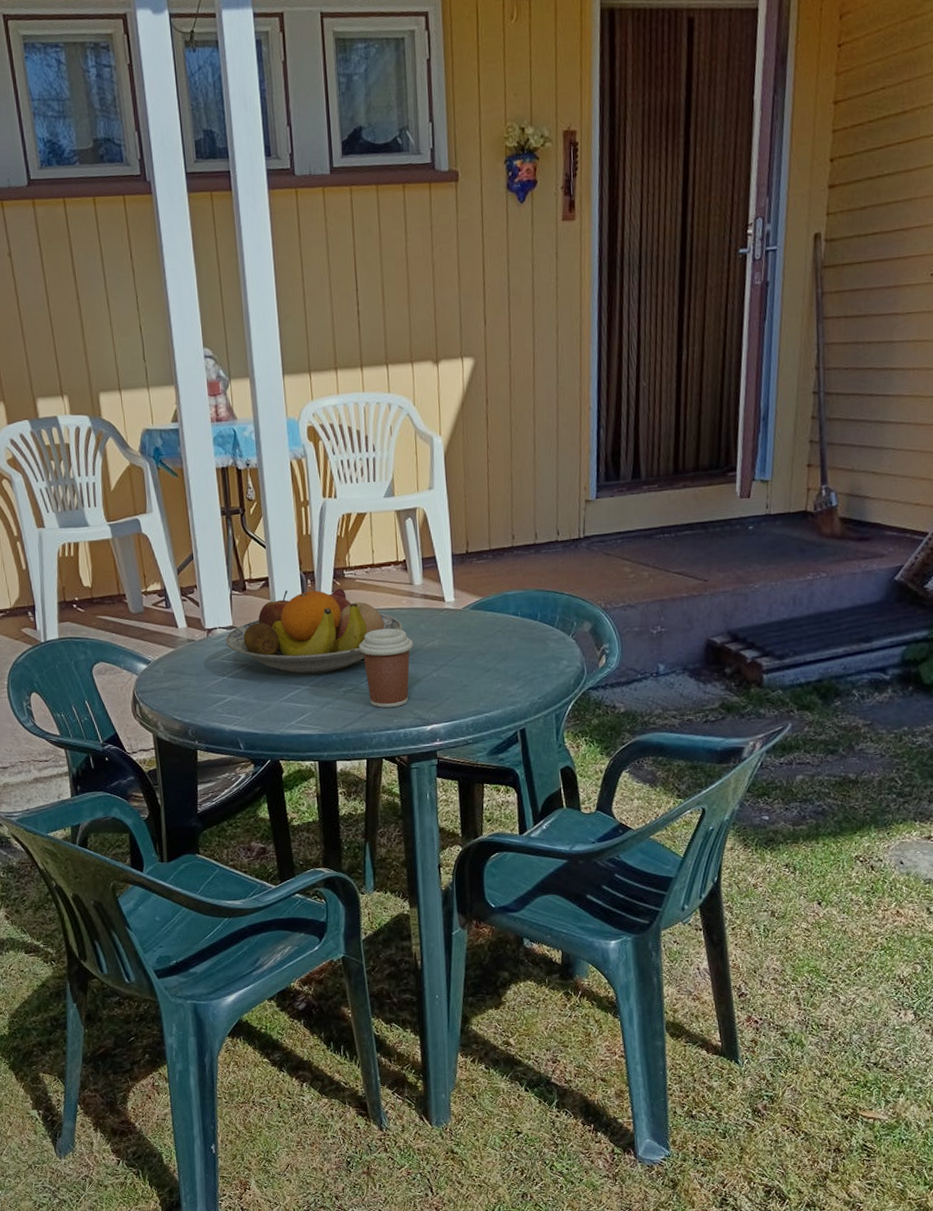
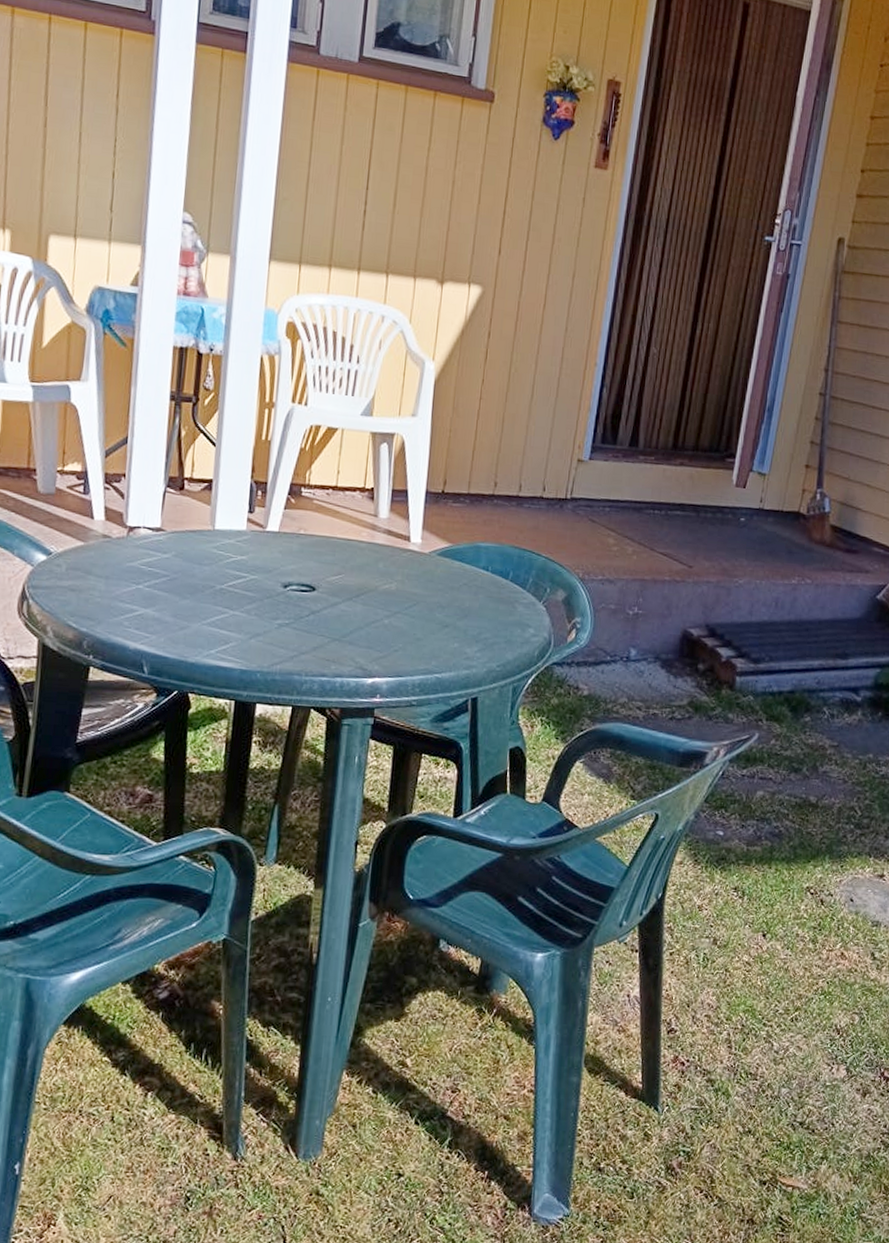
fruit bowl: present [225,588,403,674] -> none [148,498,359,600]
coffee cup: present [358,628,414,708] -> none [304,559,368,652]

